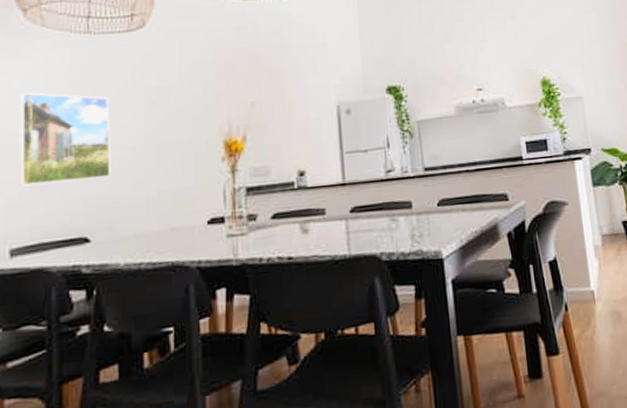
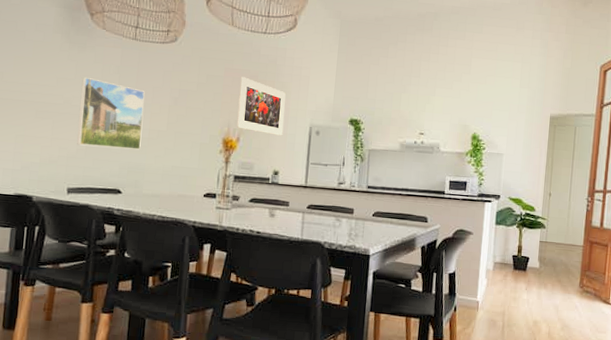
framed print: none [237,57,304,125] -> present [236,76,286,136]

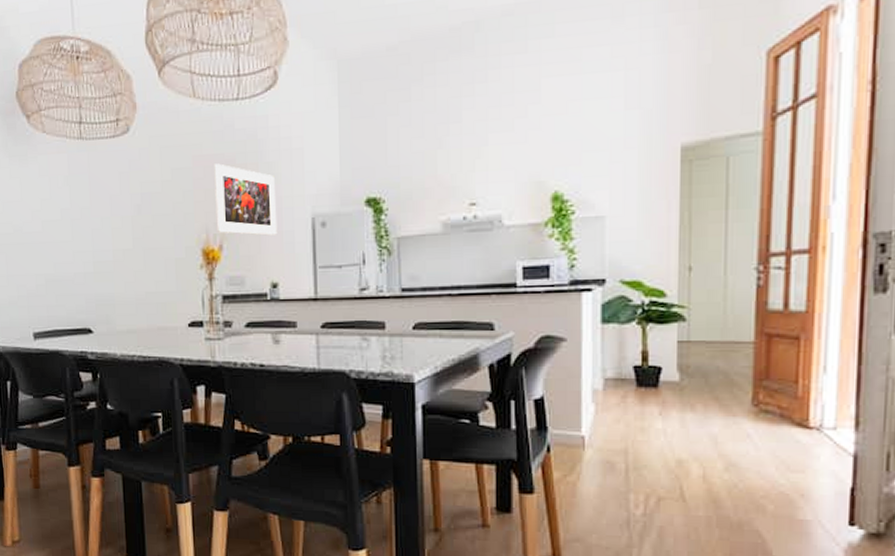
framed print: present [77,76,145,150] -> none [29,195,106,280]

